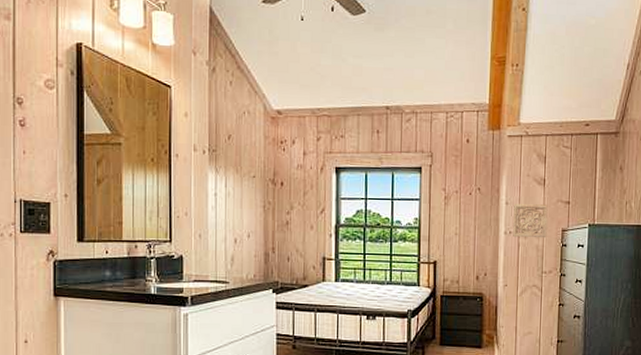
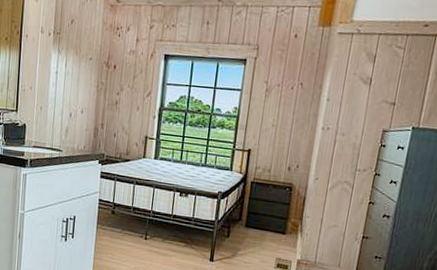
wall ornament: present [513,204,548,238] -> none [330,101,371,137]

